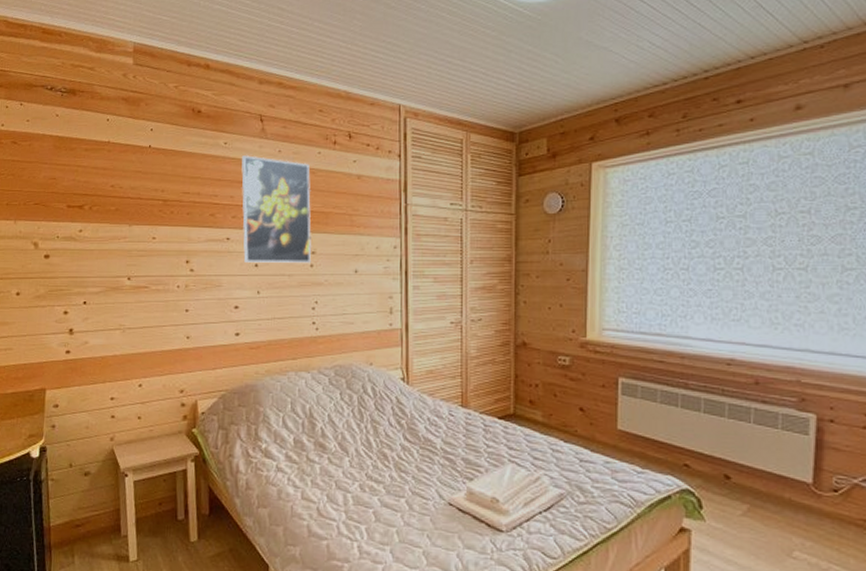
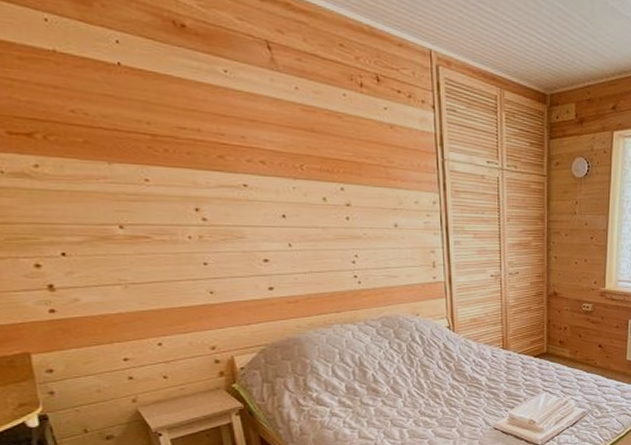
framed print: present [241,155,312,264] -> none [248,89,347,217]

